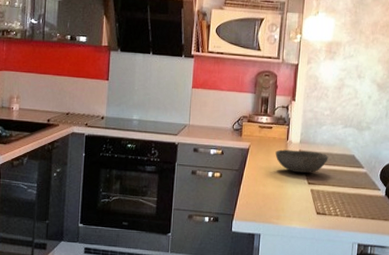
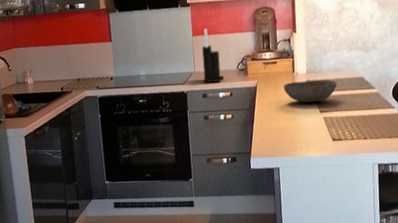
knife block: none [197,82,218,138] -> present [202,28,225,83]

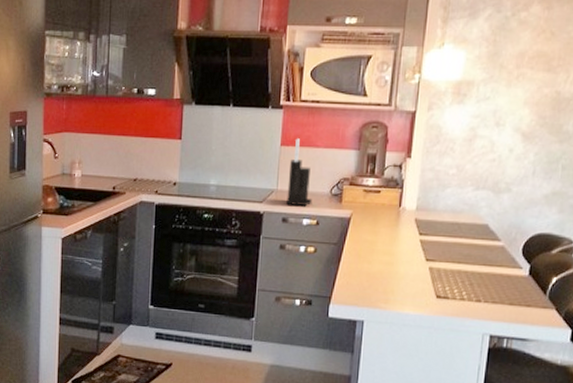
bowl: present [283,79,337,103] -> none [384,218,453,248]

